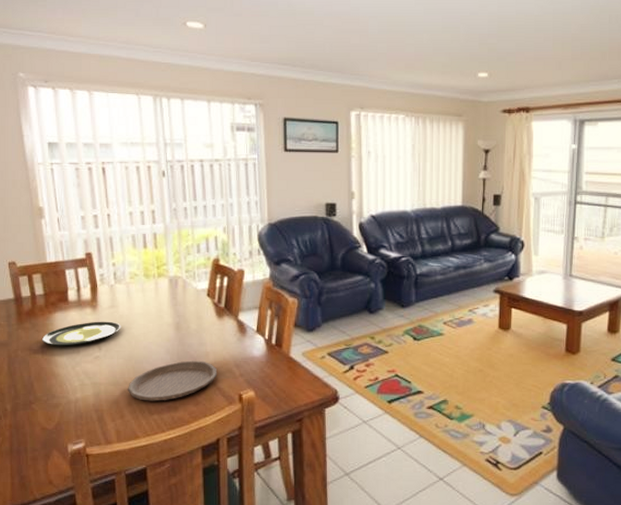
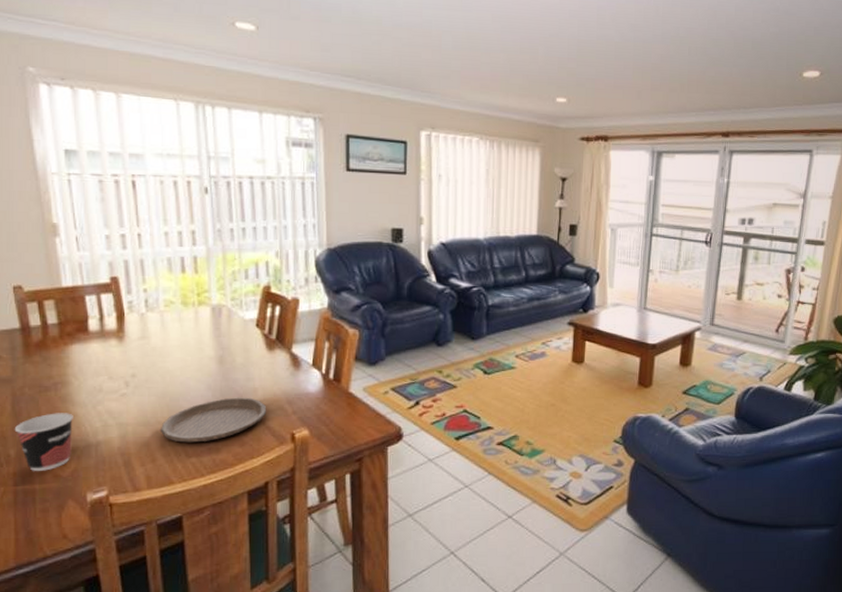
cup: none [10,373,57,424] -> present [14,413,73,471]
plate: present [41,321,121,346] -> none [54,354,154,383]

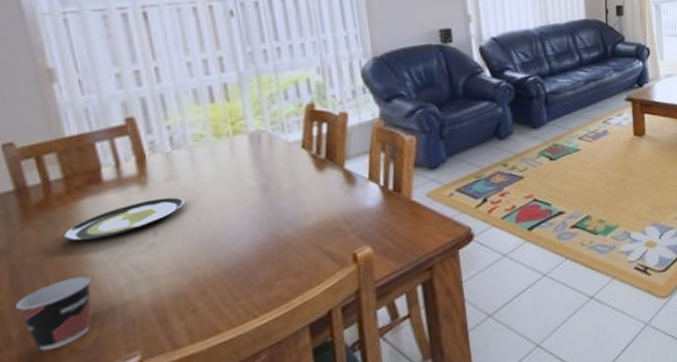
plate: none [54,354,154,383] -> present [63,197,185,242]
plate: present [161,397,267,443] -> none [200,224,323,286]

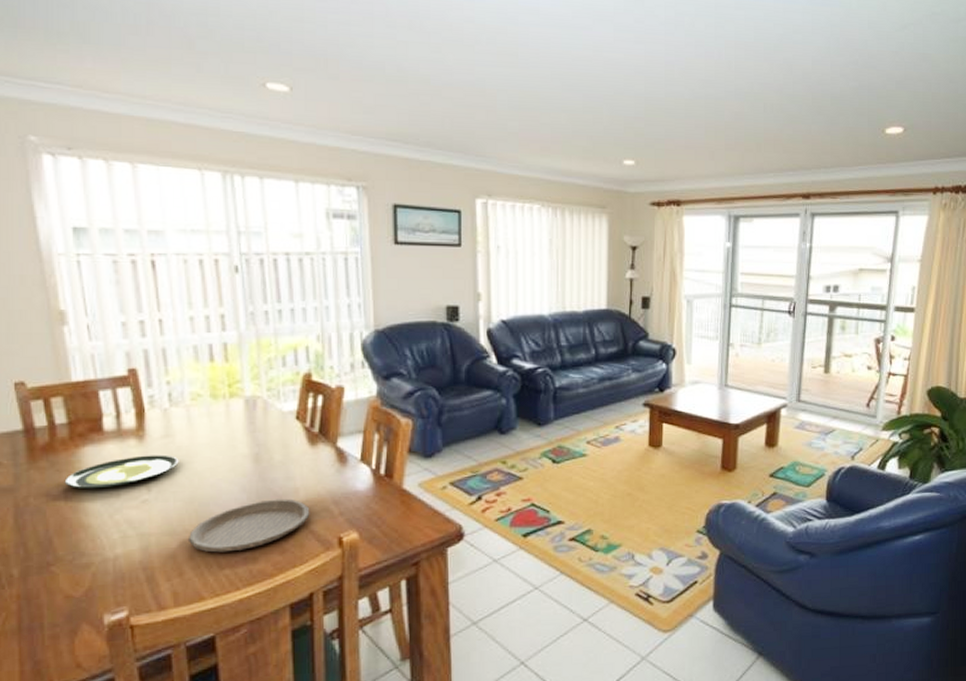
cup: present [14,276,92,351] -> none [17,524,87,592]
plate: none [200,224,323,286] -> present [189,498,310,553]

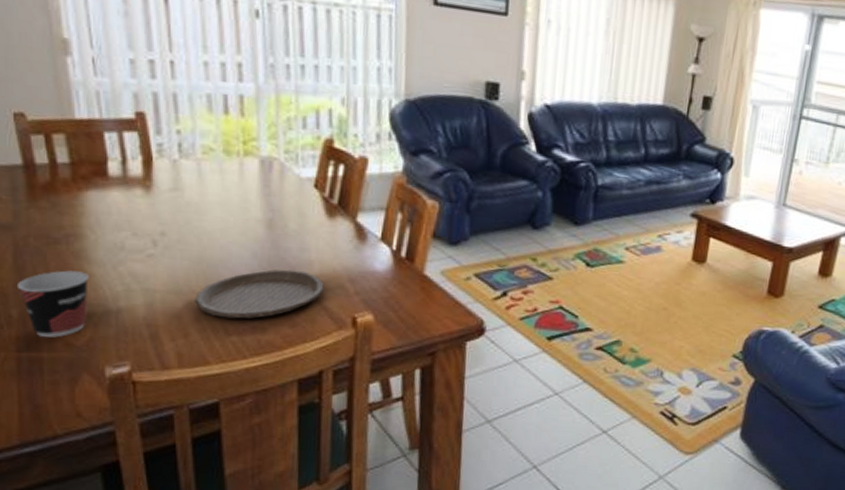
cup: none [17,524,87,592] -> present [16,270,89,338]
plate: present [64,454,179,489] -> none [66,206,188,237]

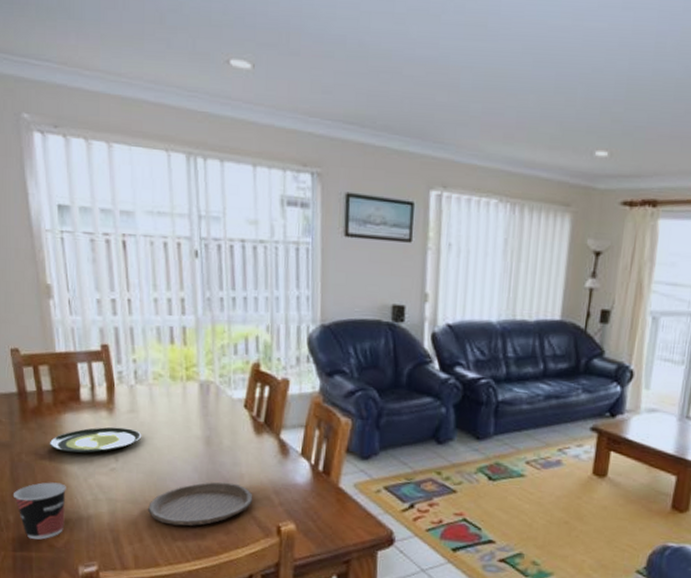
plate: none [66,206,188,237] -> present [49,426,142,454]

